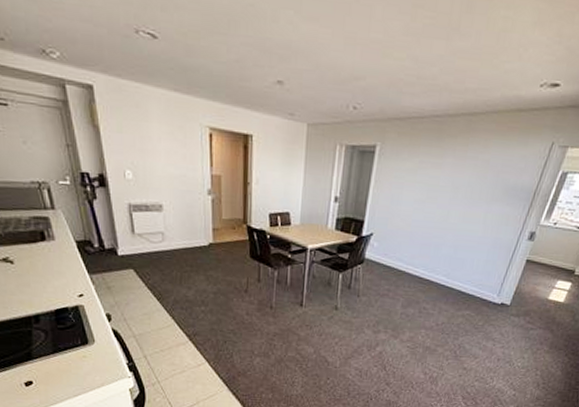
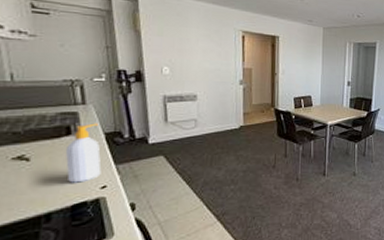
soap bottle: none [42,230,77,289] -> present [65,123,102,183]

